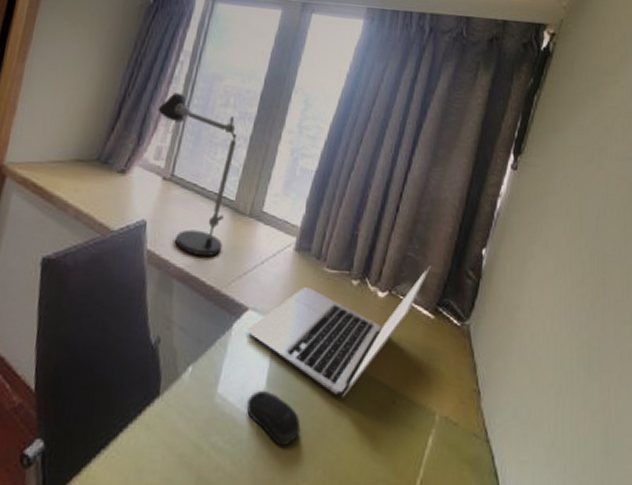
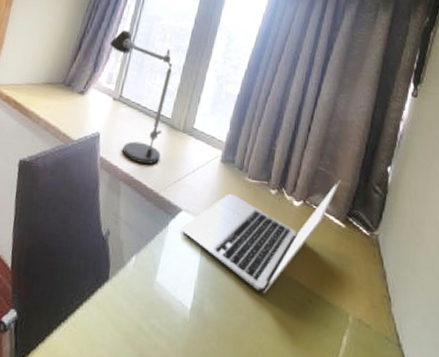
computer mouse: present [247,390,301,445] -> none [181,281,227,333]

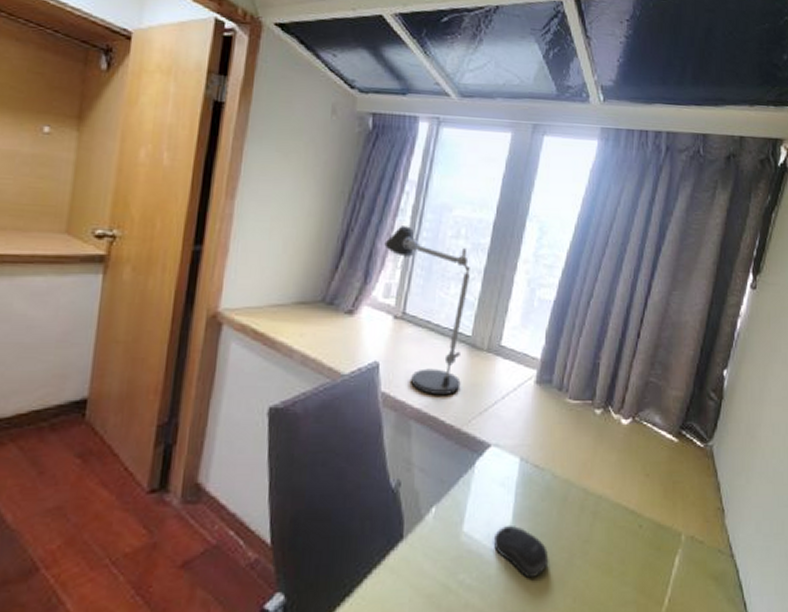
laptop: present [181,179,341,293] -> none [491,389,674,525]
computer mouse: none [181,281,227,333] -> present [494,525,549,577]

